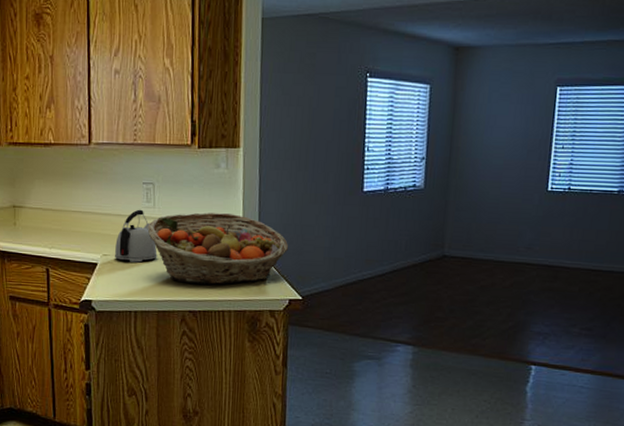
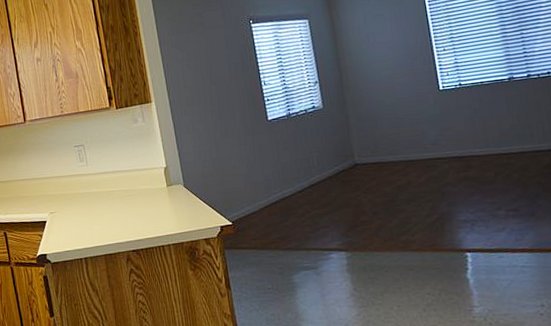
kettle: present [114,209,157,263] -> none [59,168,97,216]
fruit basket: present [147,213,288,285] -> none [84,159,211,226]

